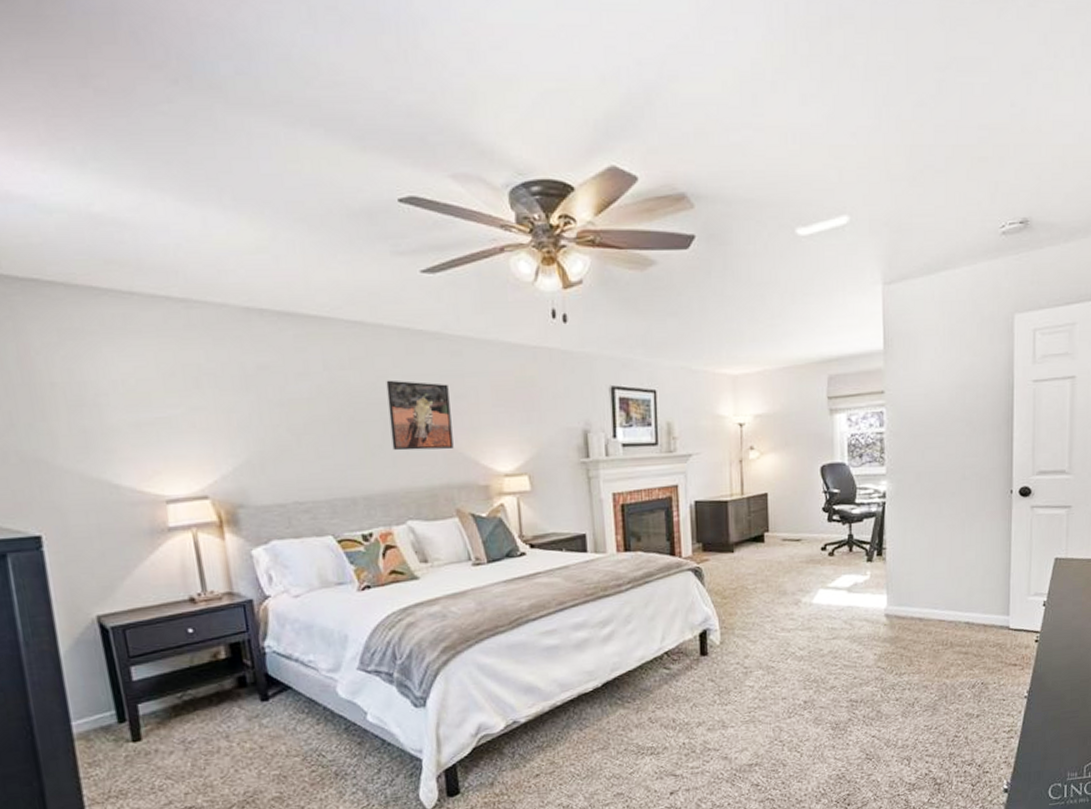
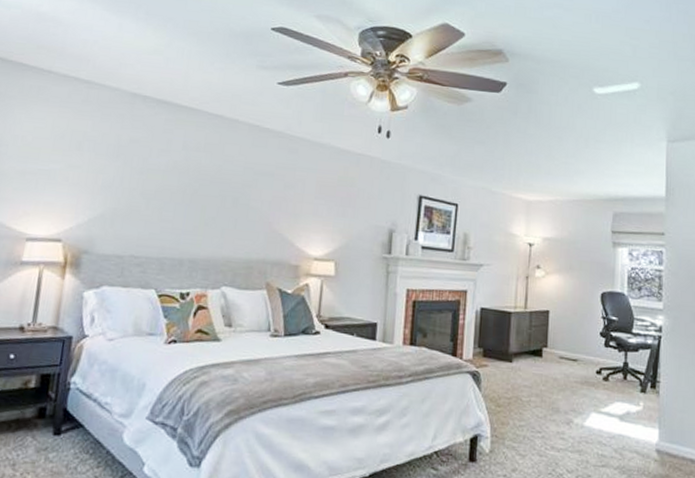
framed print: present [386,380,454,451] -> none [223,164,281,229]

